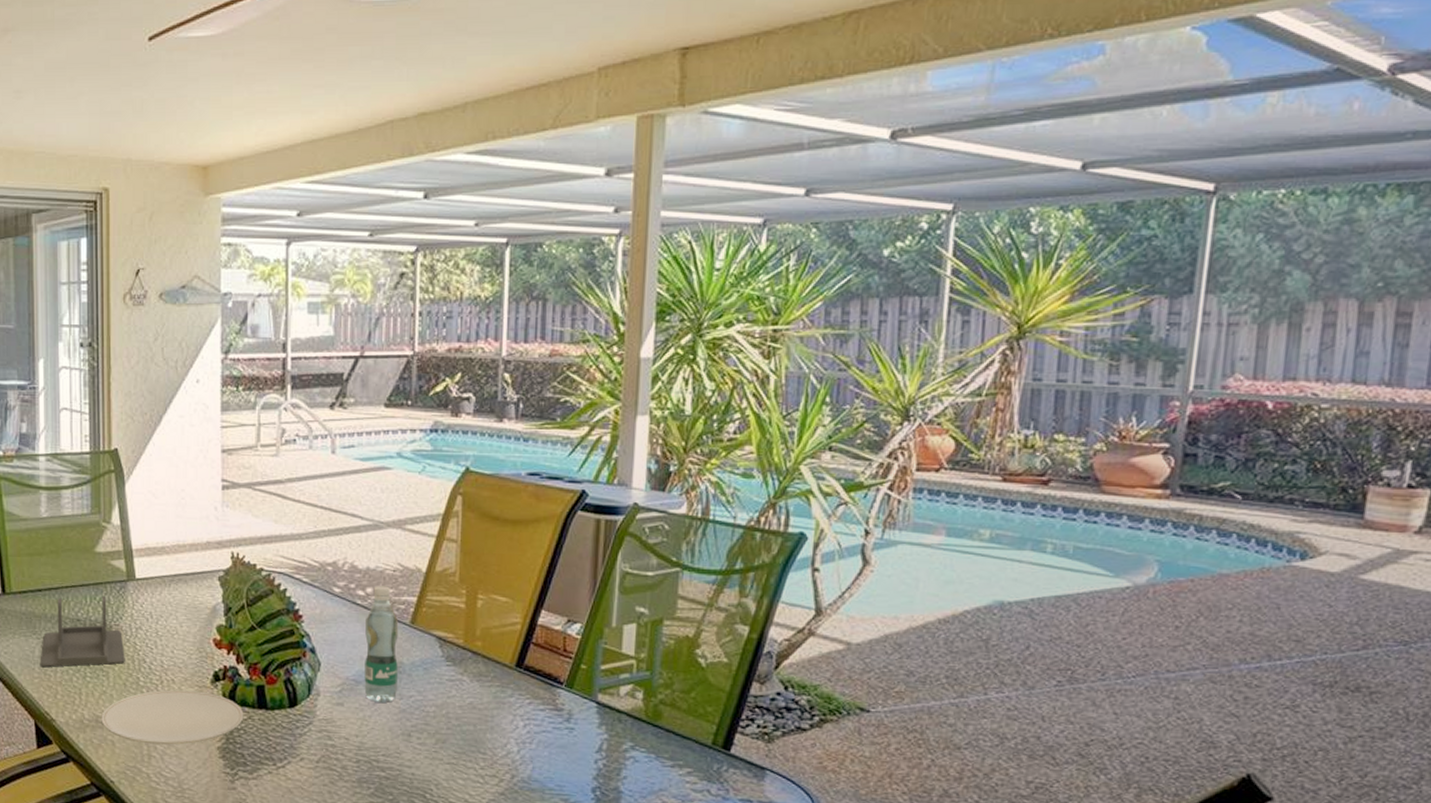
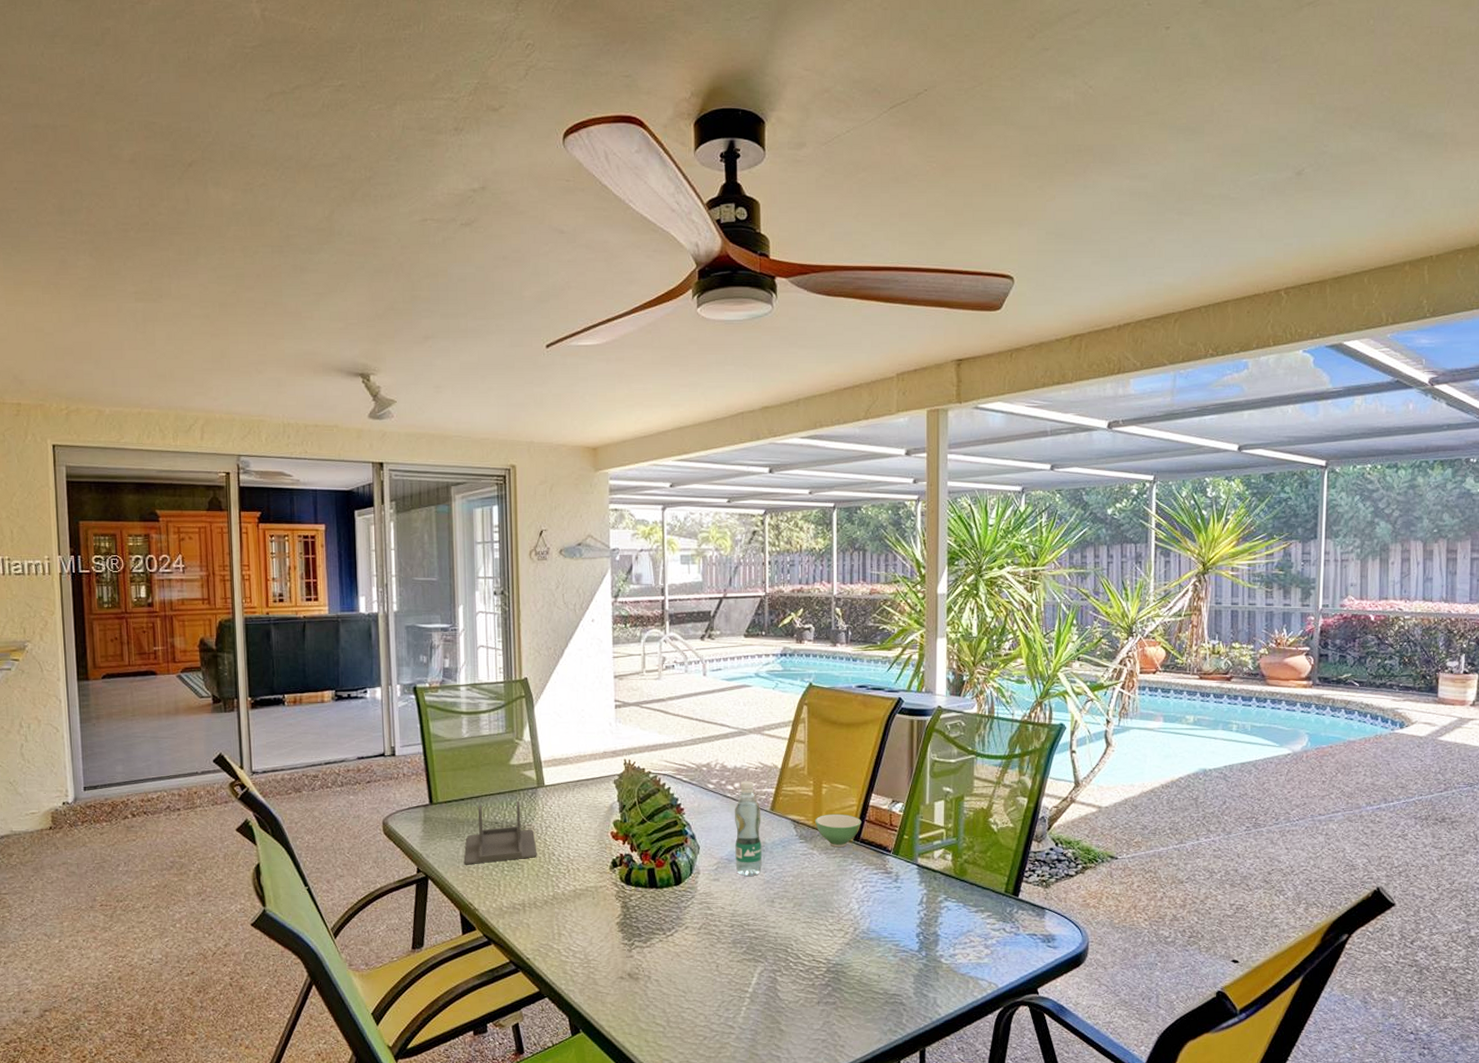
plate: present [101,689,244,745] -> none [518,876,638,924]
bowl: none [465,632,526,675] -> present [814,814,861,848]

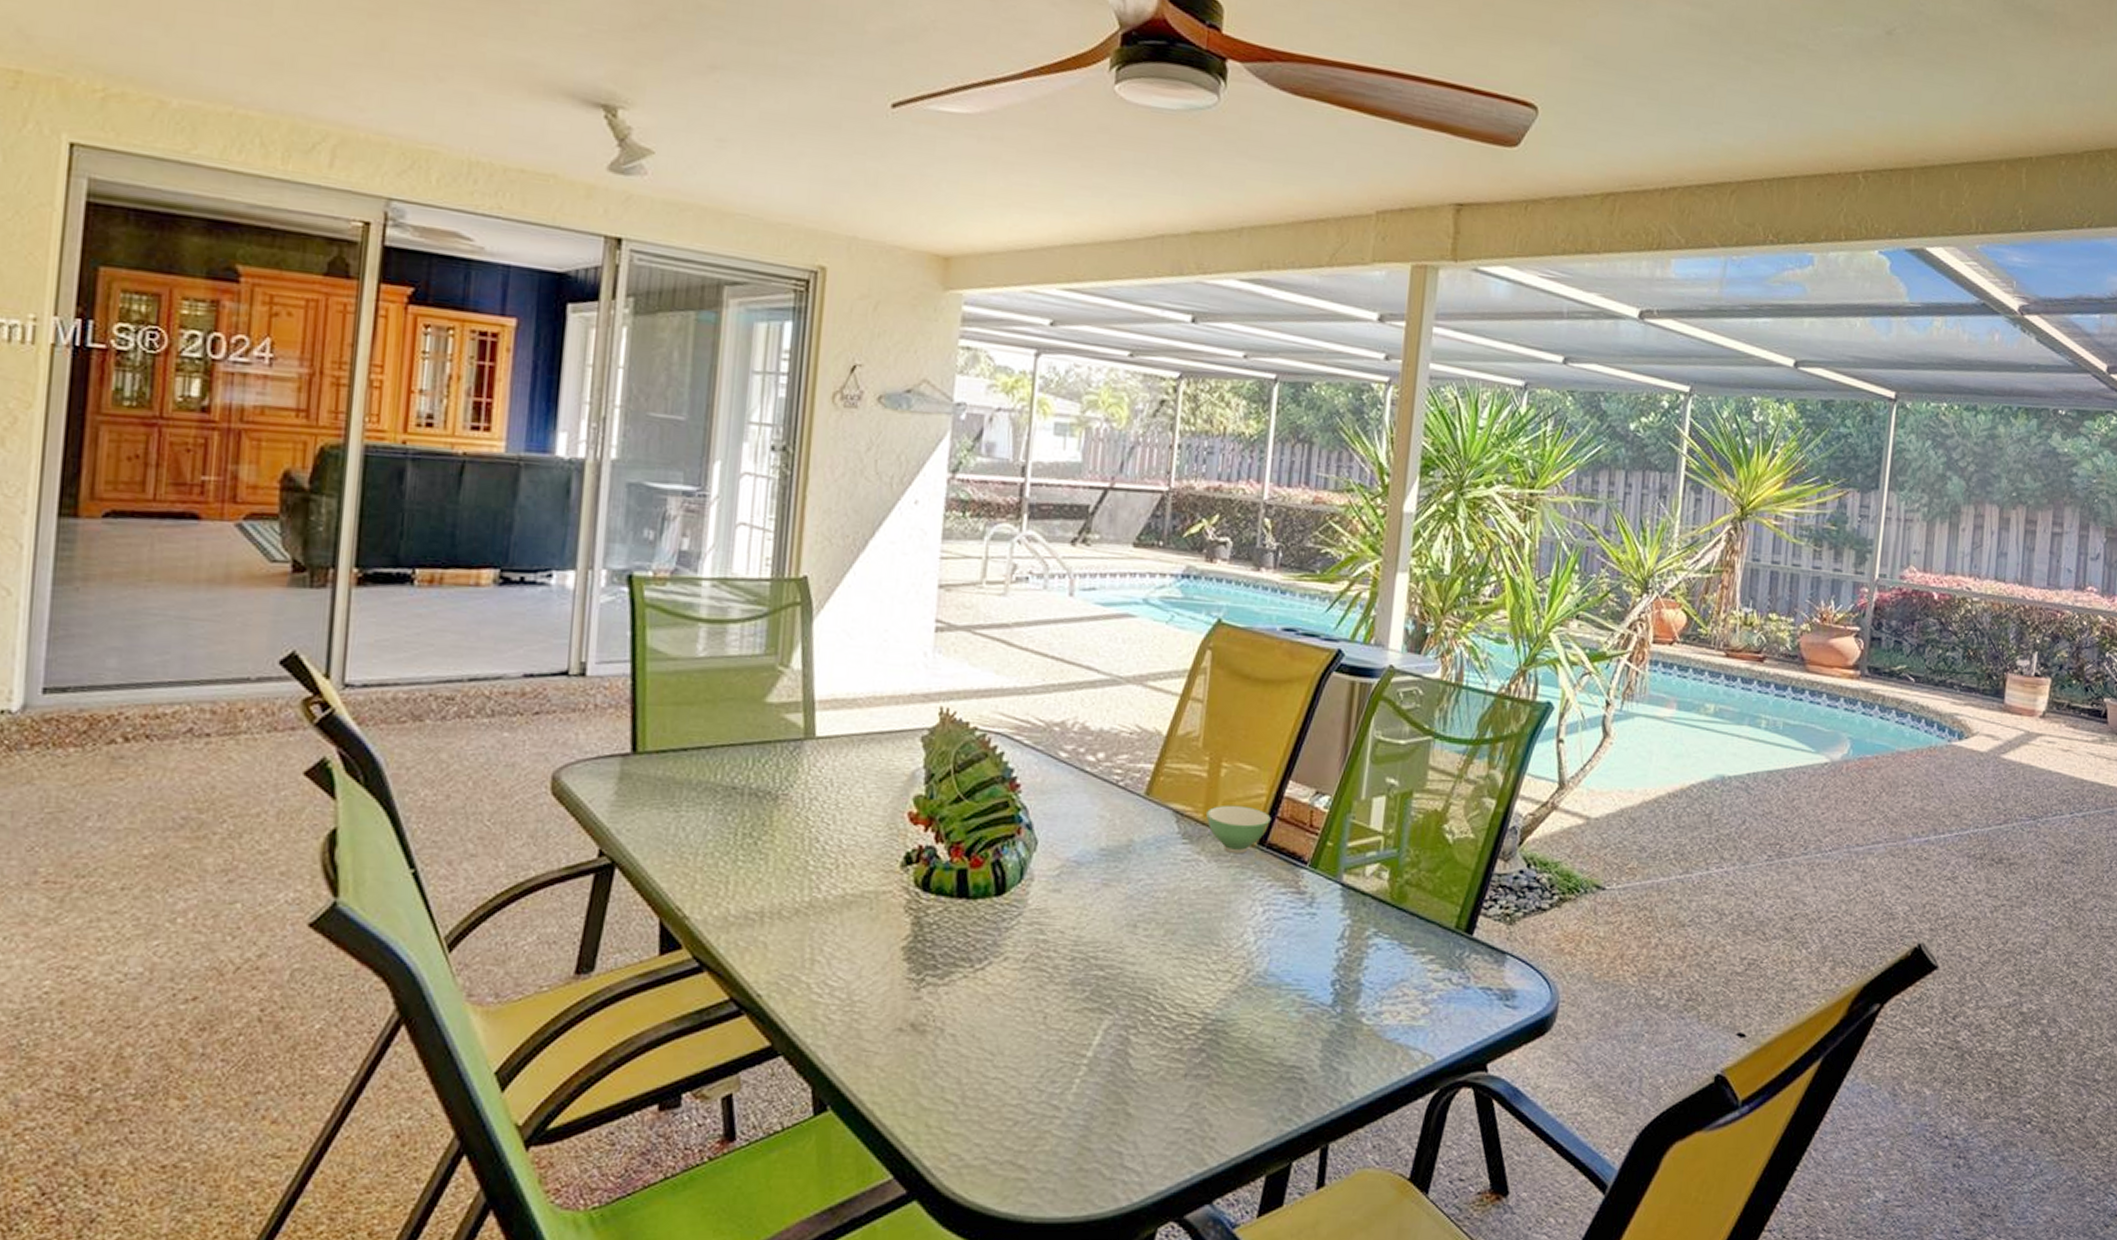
napkin holder: present [464,801,537,864] -> none [675,757,793,848]
bottle: present [735,781,762,876] -> none [1086,750,1132,888]

